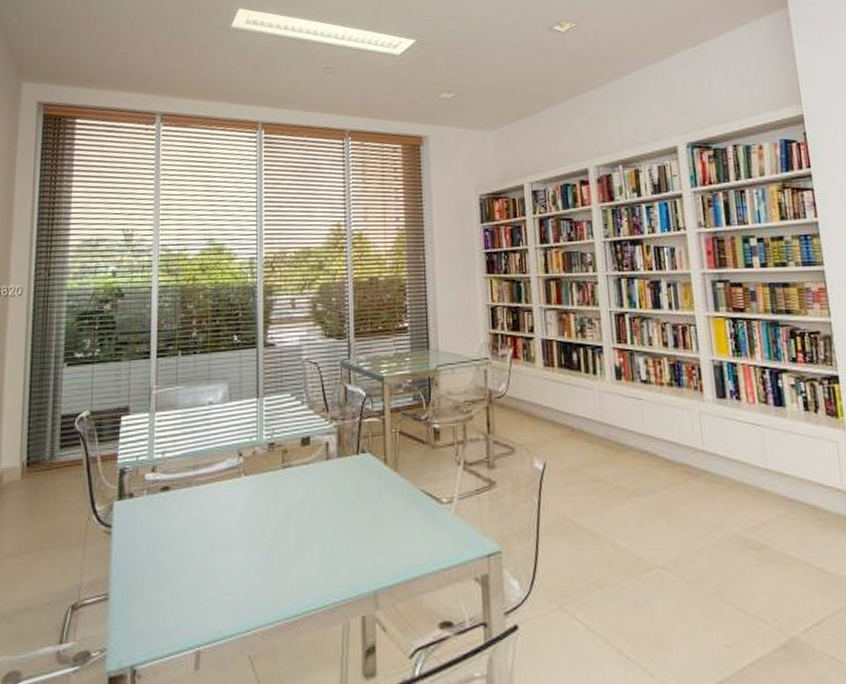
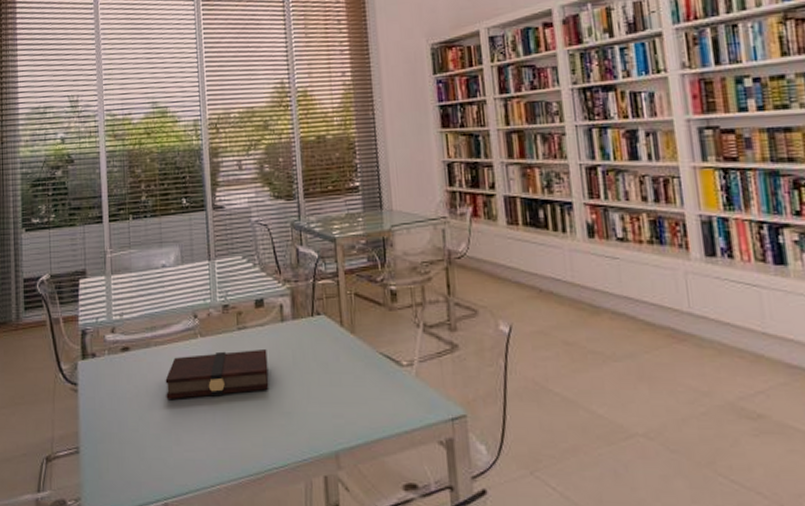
book: none [205,488,311,540] -> present [165,350,269,399]

